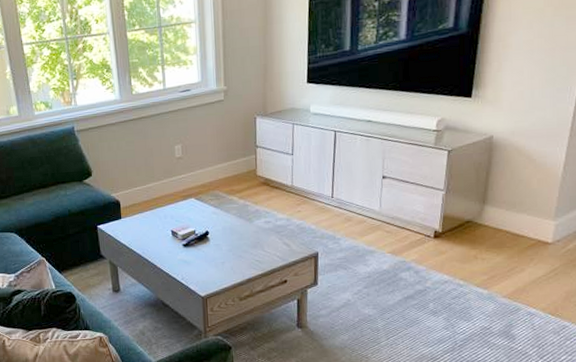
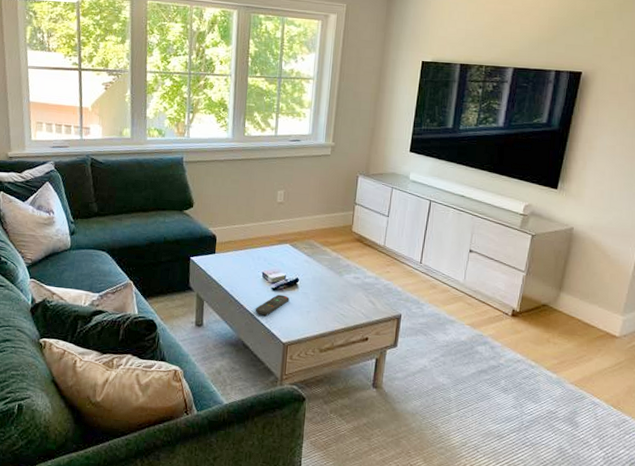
remote control: none [169,249,202,273] -> present [255,294,290,316]

